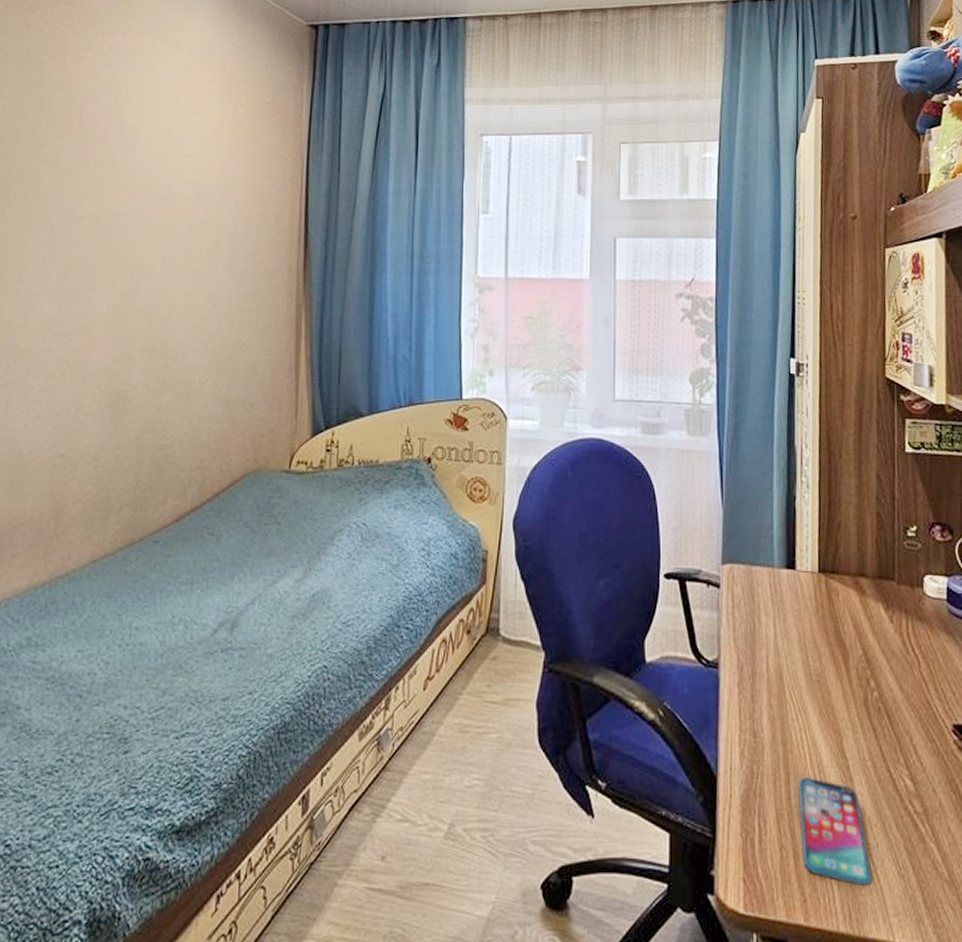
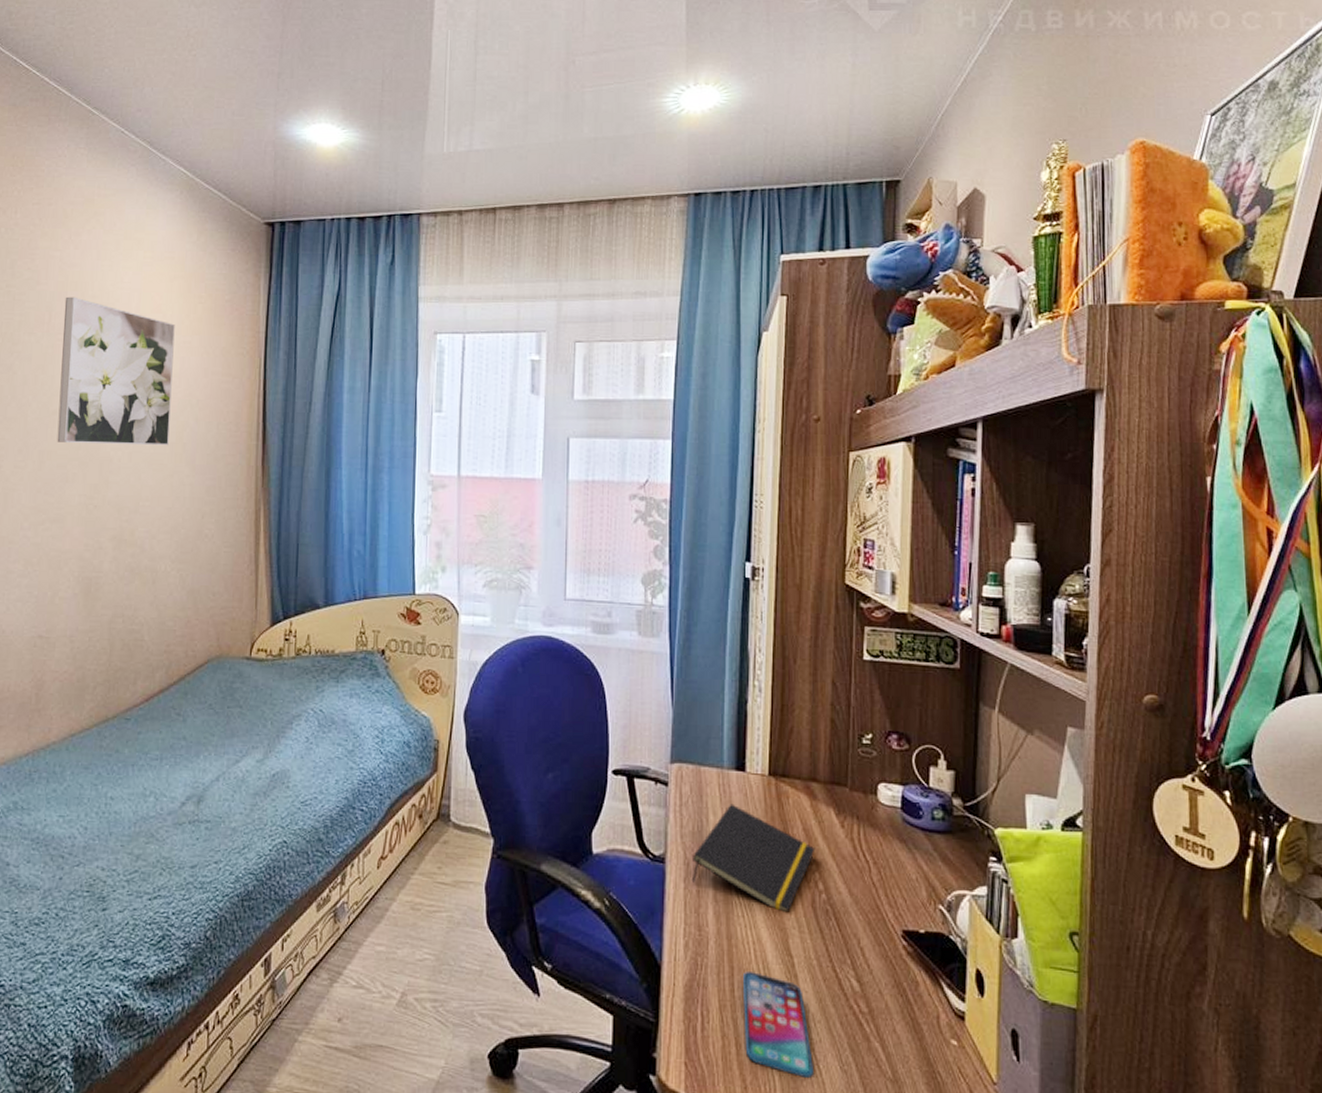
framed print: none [84,98,214,251] -> present [57,296,175,446]
notepad: none [745,603,866,712] -> present [691,803,816,911]

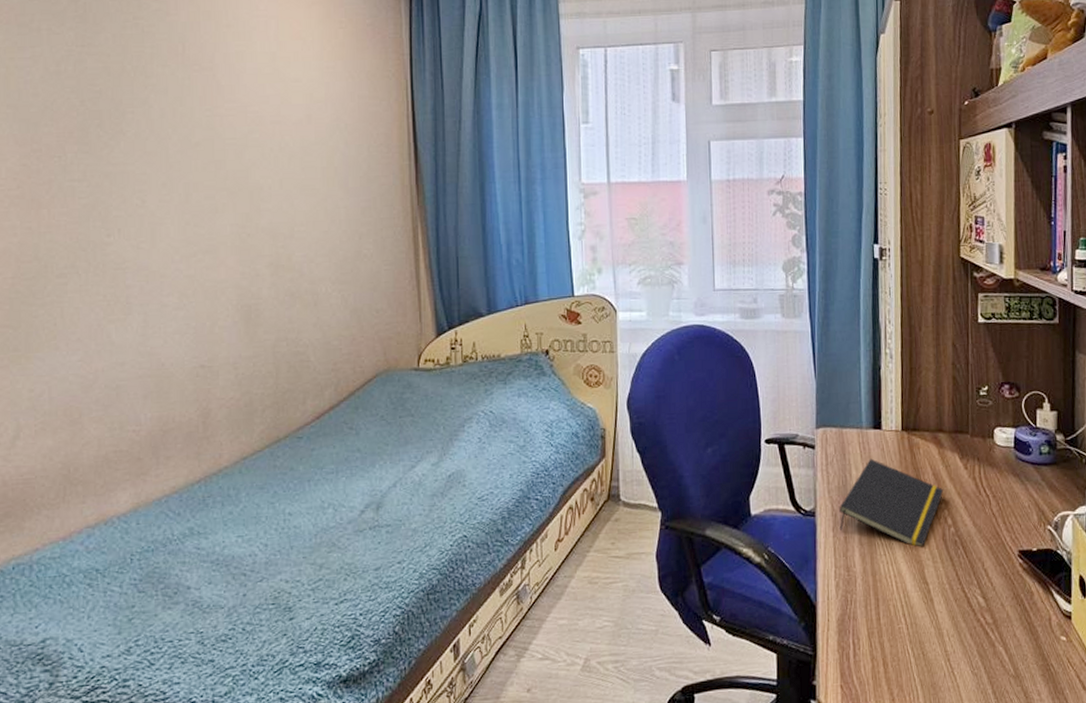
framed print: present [57,296,175,446] -> none [198,26,320,174]
smartphone: present [743,972,813,1077] -> none [887,601,949,684]

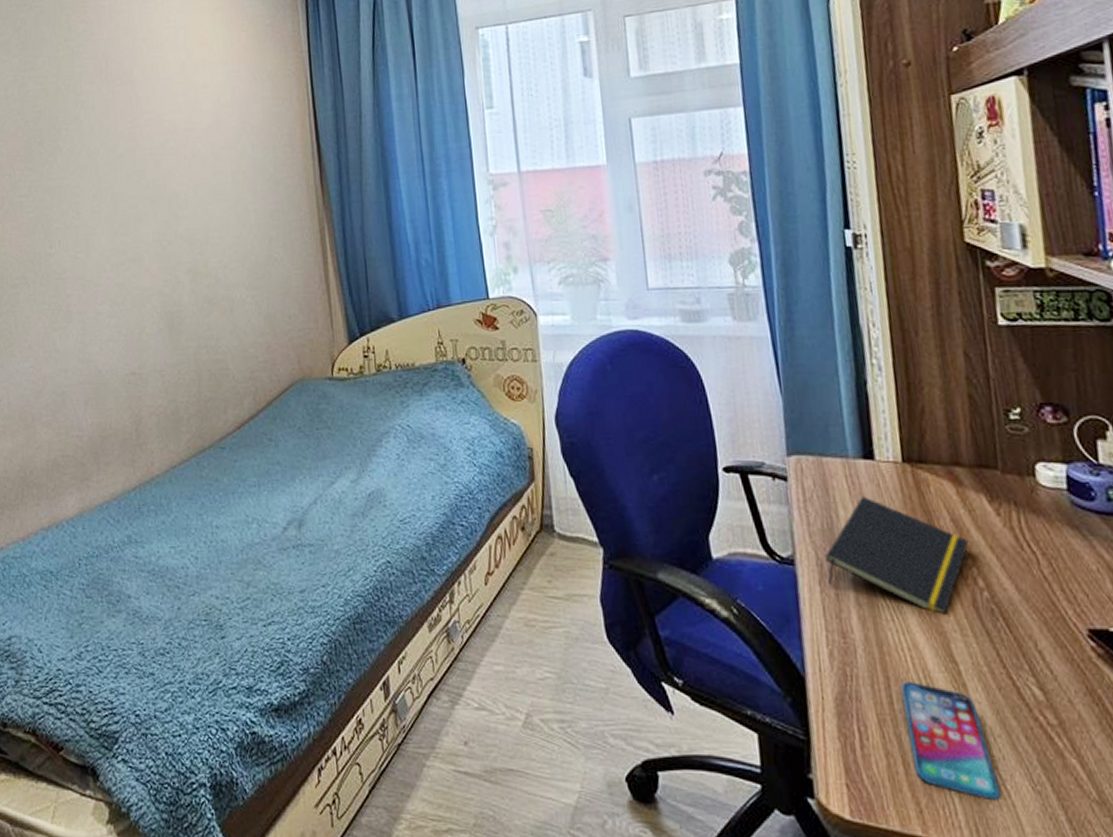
smartphone: none [887,601,949,684] -> present [902,682,1000,800]

